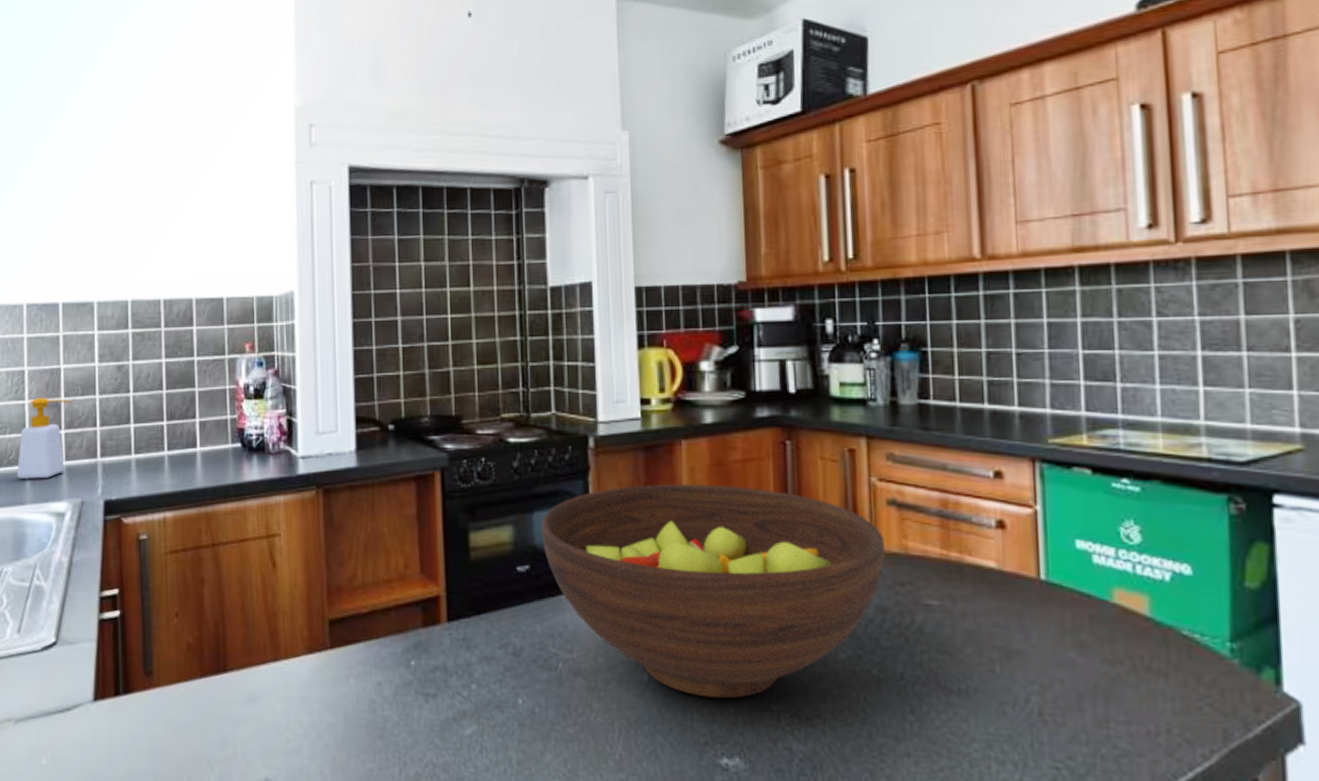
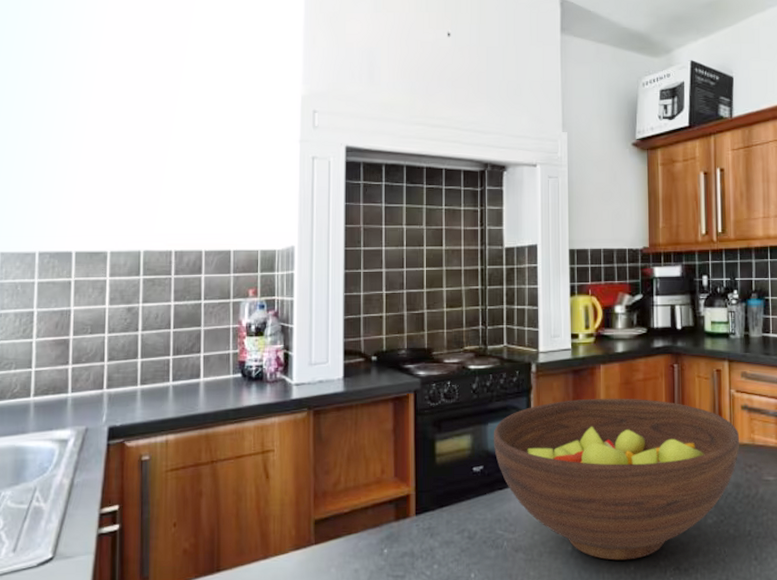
soap bottle: present [16,397,72,479] -> none [20,335,81,410]

